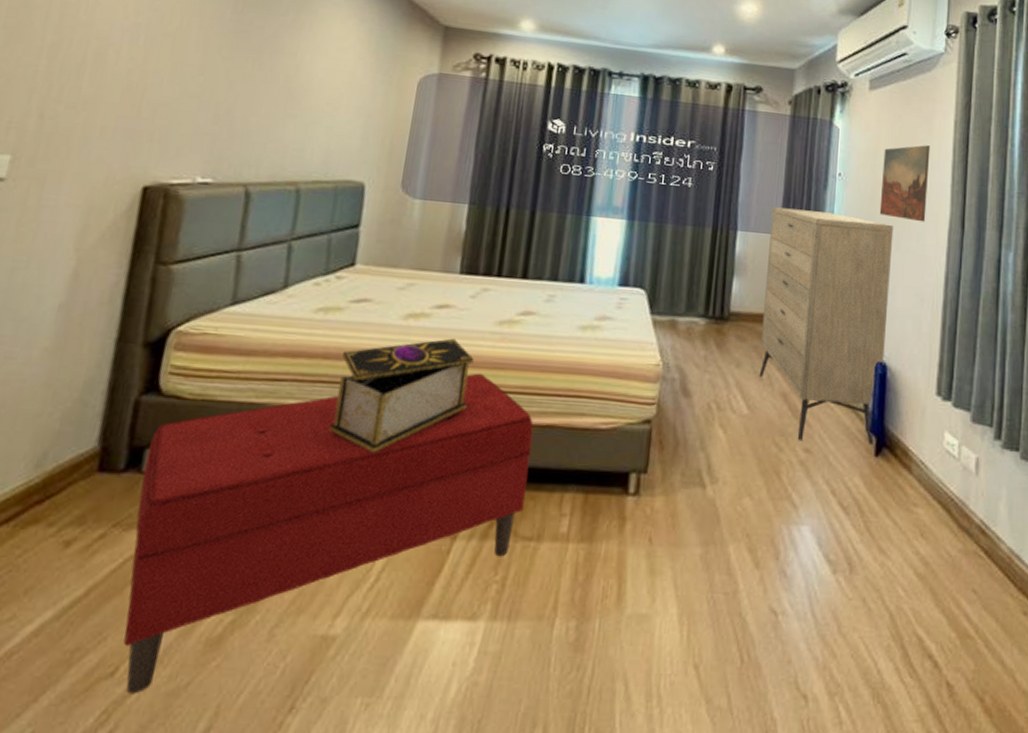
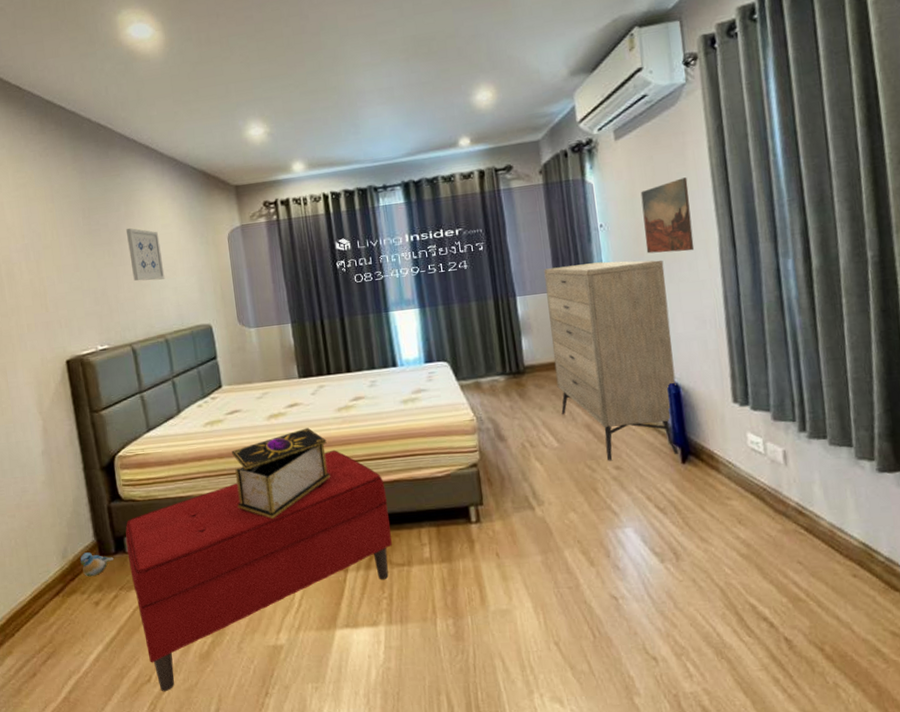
plush toy: none [61,463,119,502] -> present [80,552,114,577]
wall art: none [277,40,330,113] -> present [125,228,165,281]

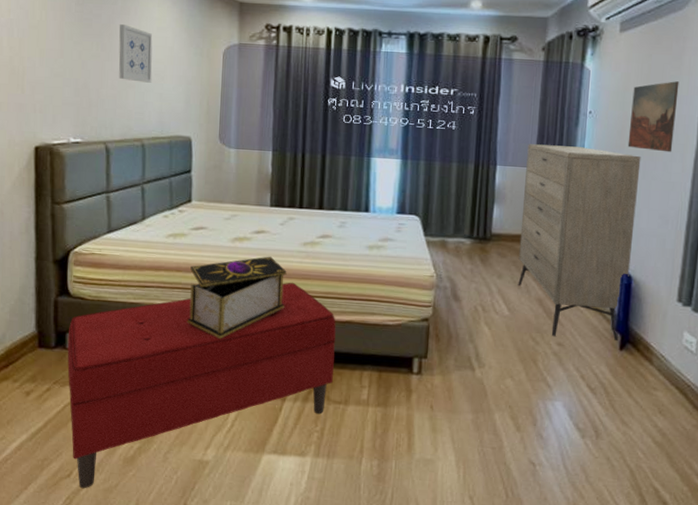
plush toy: present [80,552,114,577] -> none [17,342,52,367]

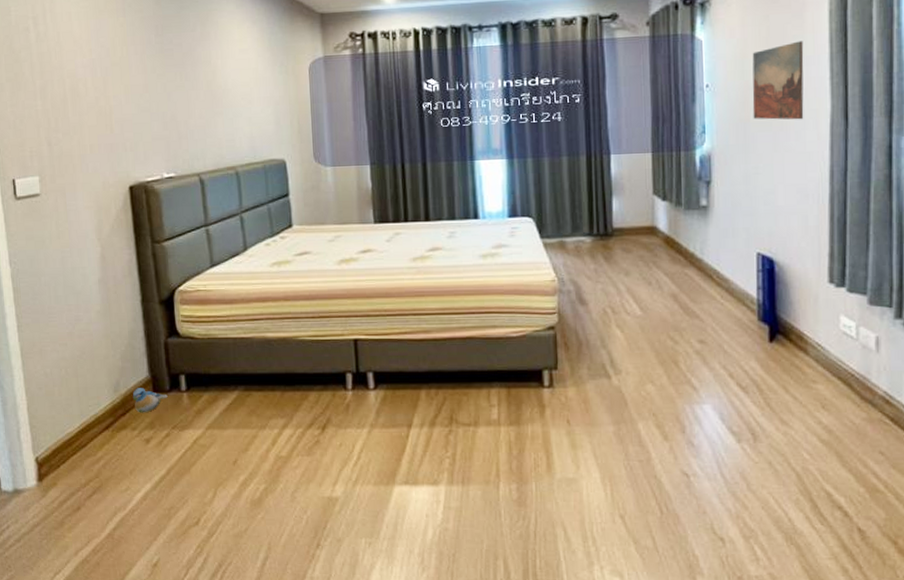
plush toy: none [17,342,52,367] -> present [132,388,168,413]
bench: present [67,282,336,489] -> none [181,301,459,536]
wall art: present [119,24,153,83] -> none [200,51,240,108]
decorative box: present [187,256,287,339] -> none [298,276,401,367]
dresser: present [518,144,641,341] -> none [642,124,771,334]

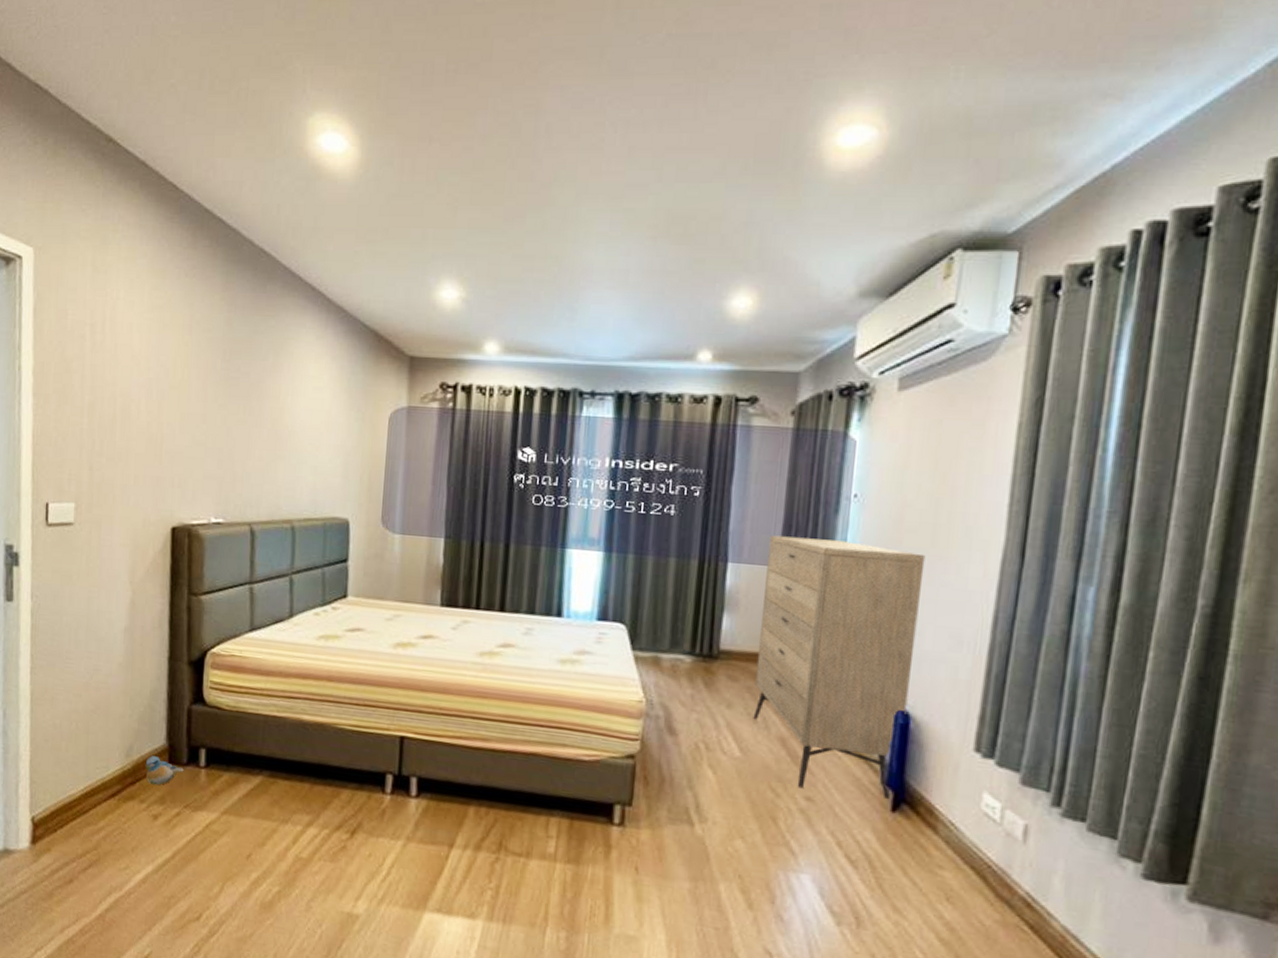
dresser: none [642,124,771,334] -> present [753,535,926,799]
wall art: present [752,41,804,120] -> none [906,455,981,551]

